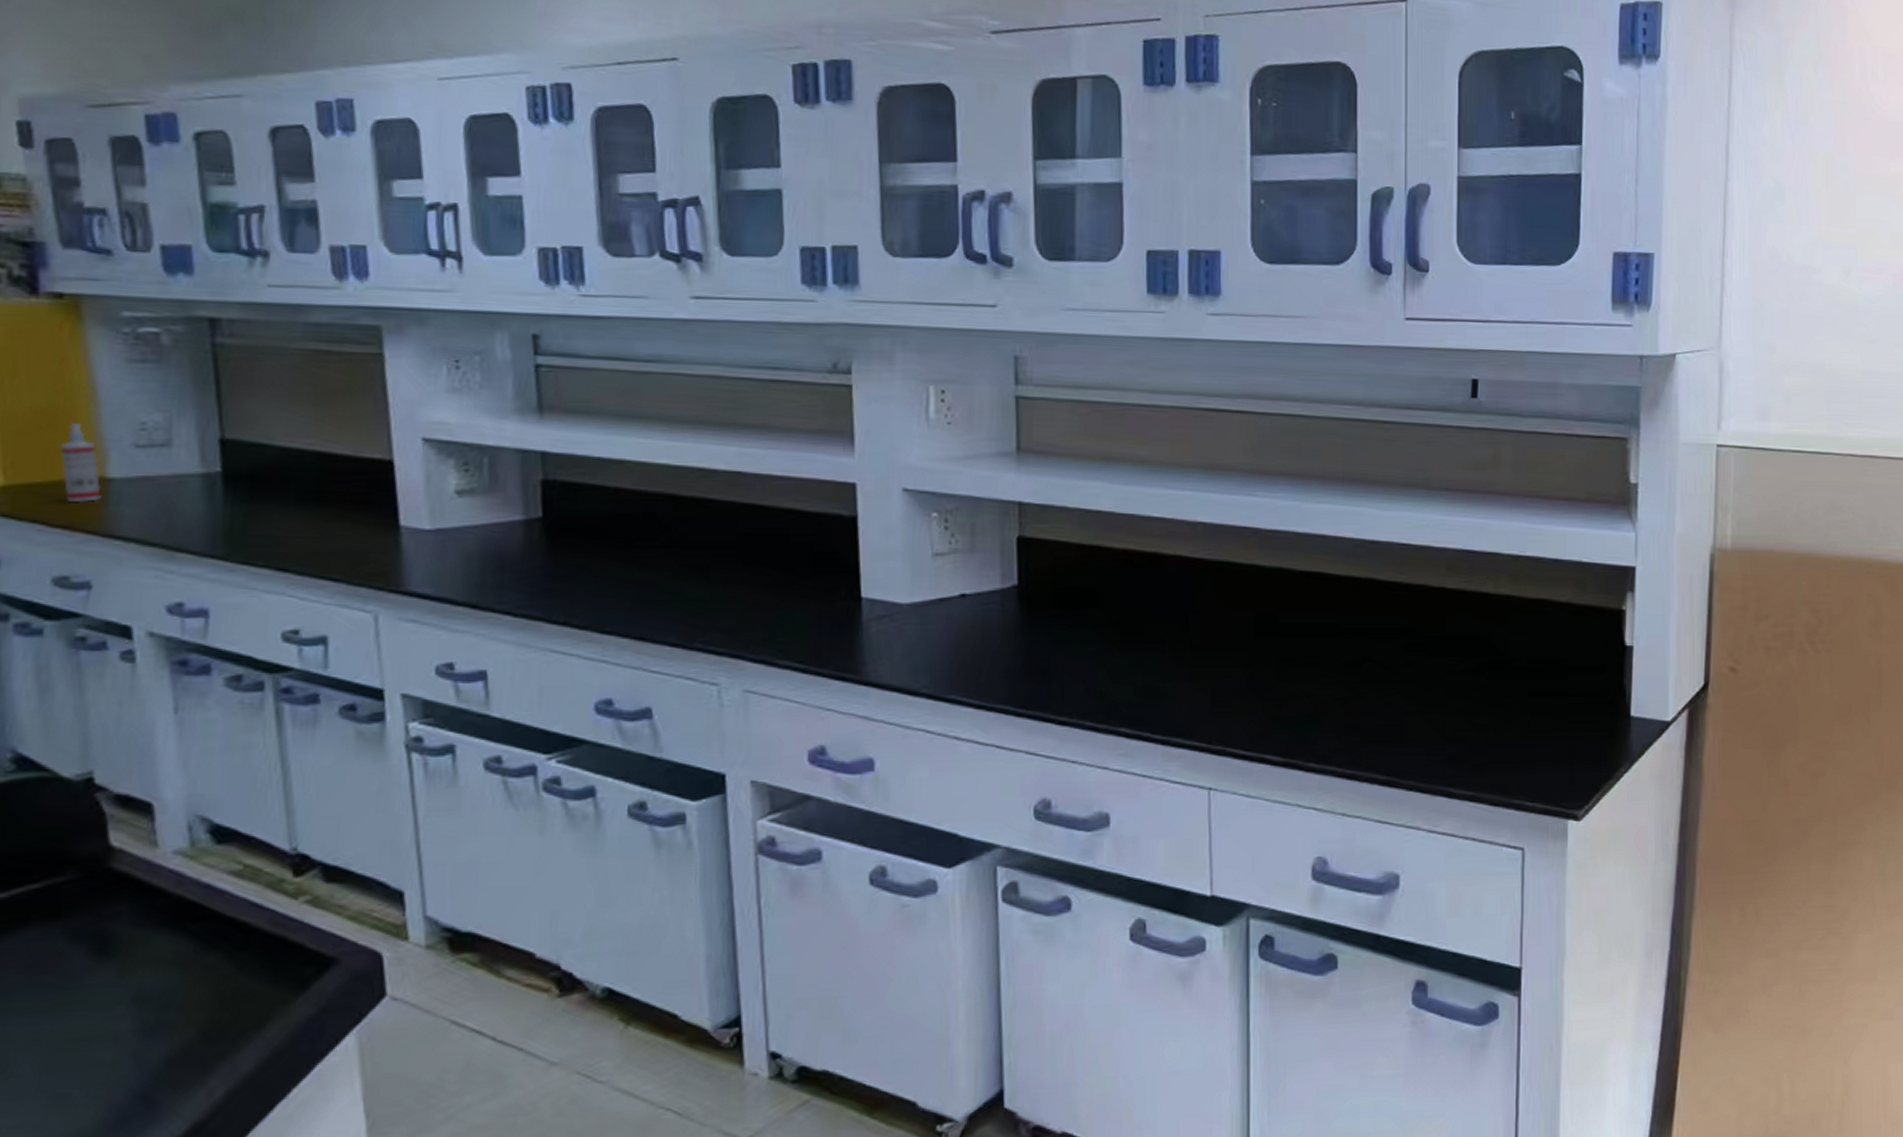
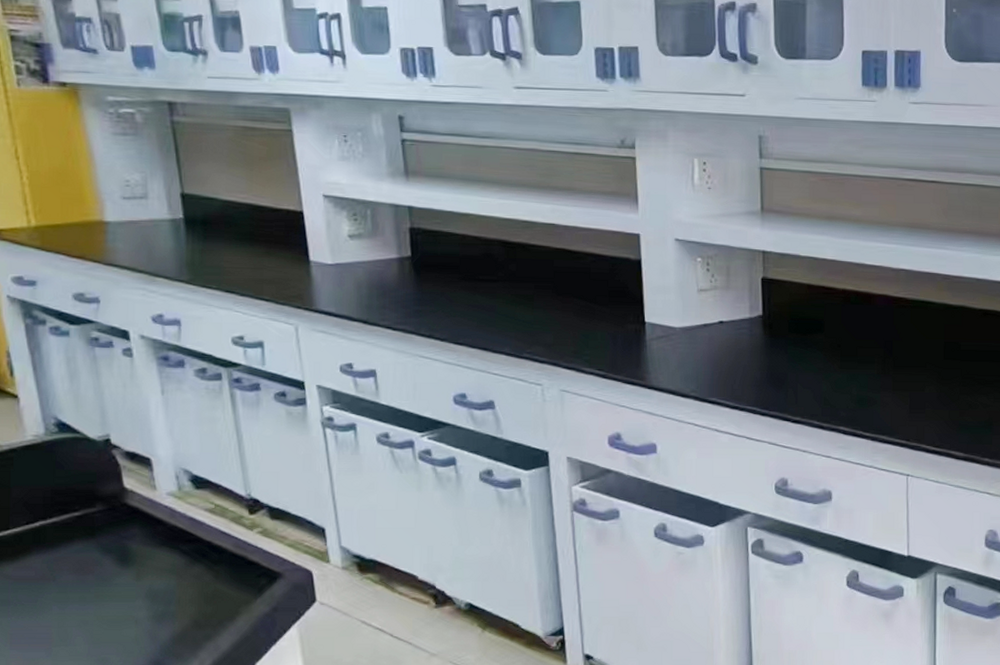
spray bottle: present [60,423,101,503] -> none [71,180,102,240]

